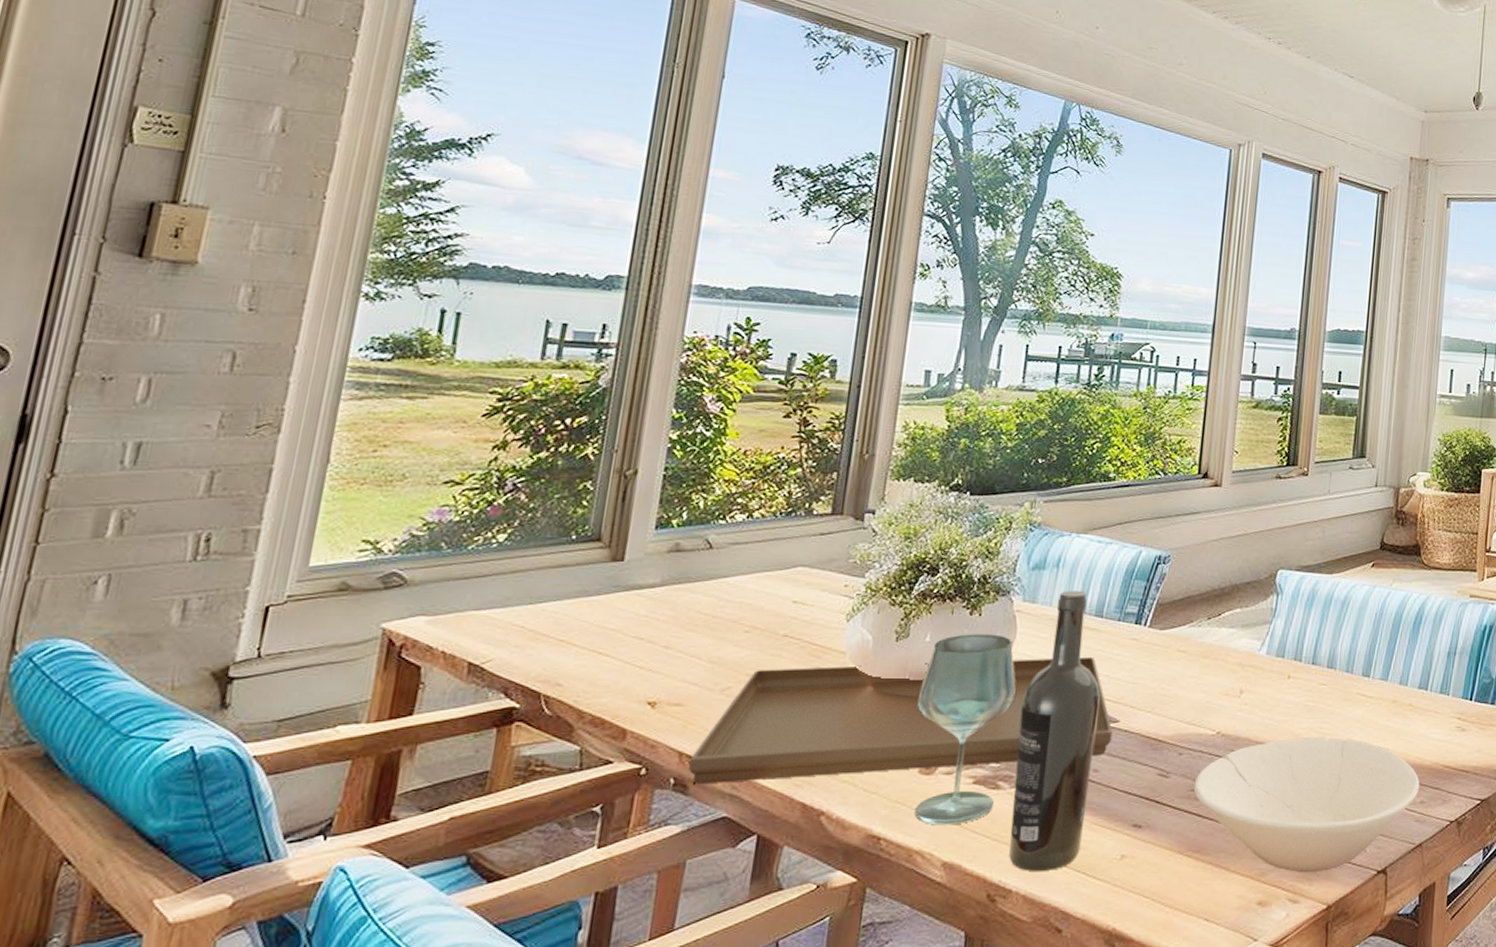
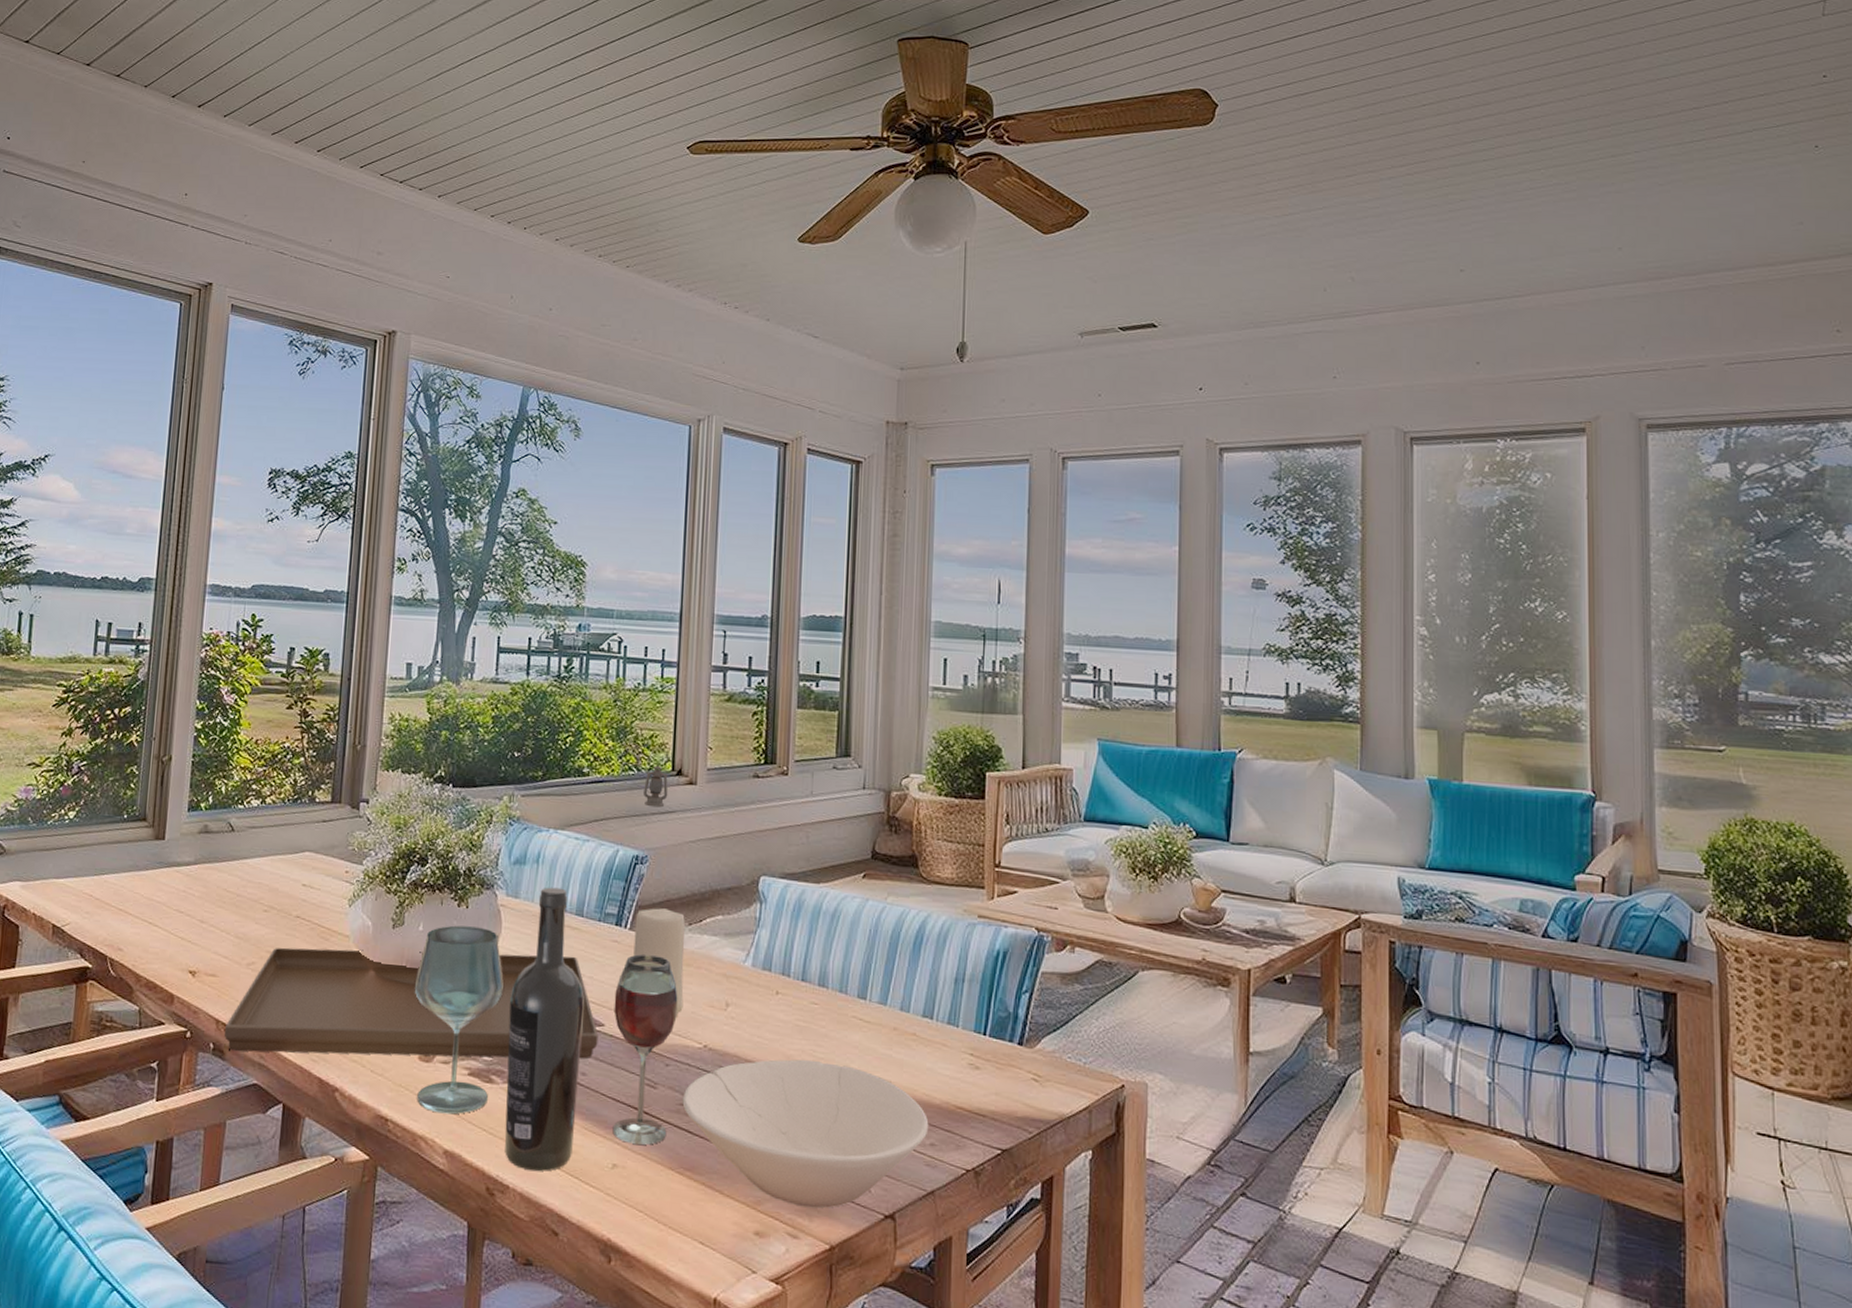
wineglass: none [1122,650,1195,833] -> present [612,954,678,1145]
candle: none [1152,605,1205,704] -> present [633,908,686,1013]
lantern: none [1168,453,1195,509] -> present [642,748,669,808]

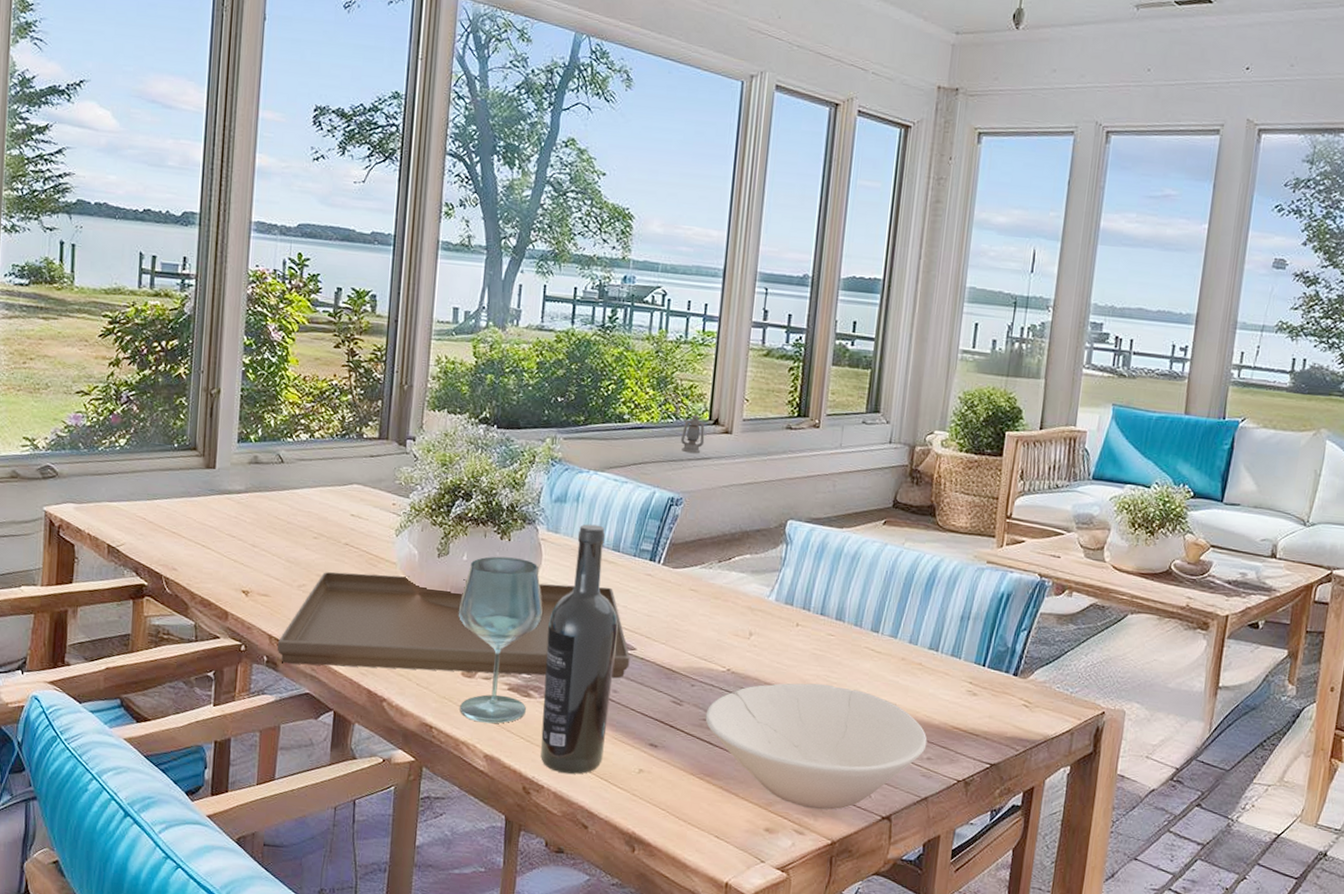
wineglass: present [612,954,678,1145] -> none [640,587,706,754]
candle: present [633,908,686,1013] -> none [665,546,715,641]

